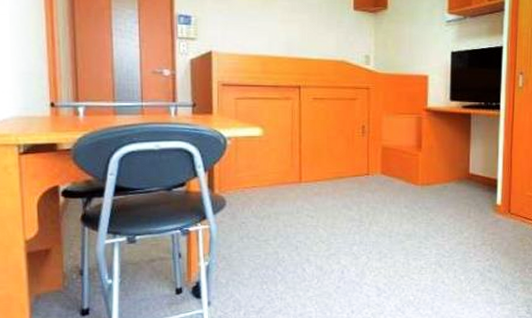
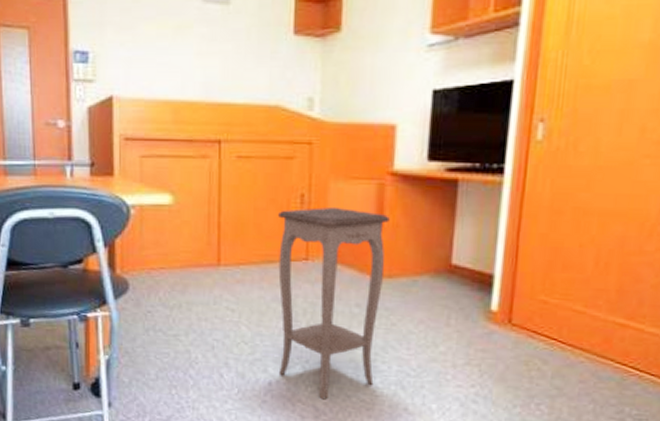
accent table: none [345,134,426,281] -> present [277,206,390,400]

